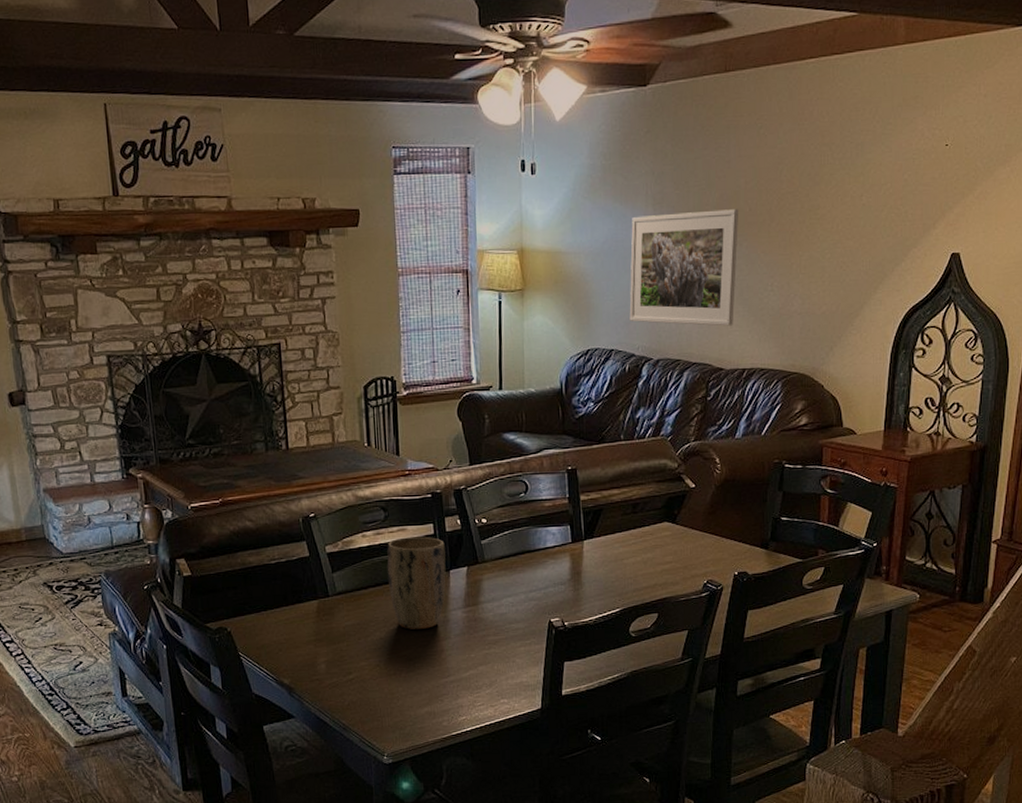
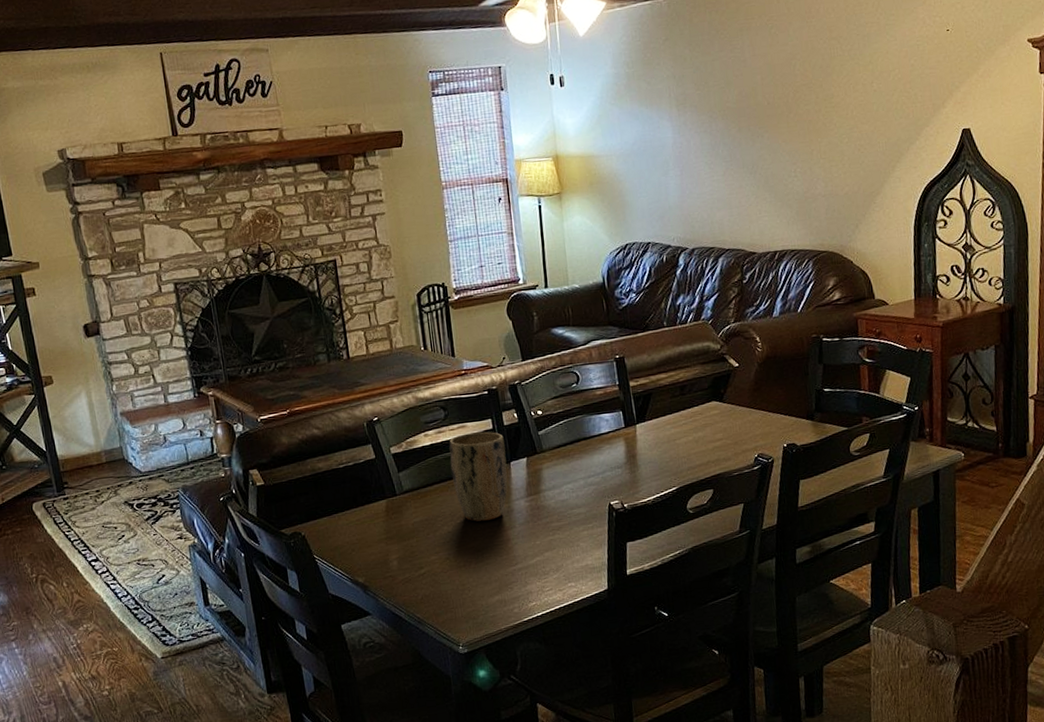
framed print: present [629,209,738,326] -> none [658,104,762,216]

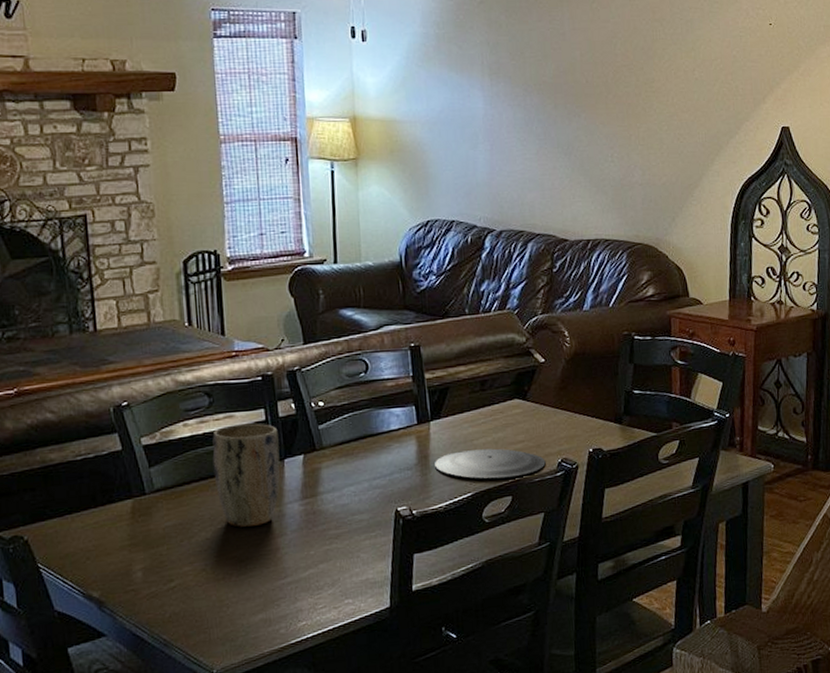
plate: none [642,446,743,474] -> present [435,448,546,479]

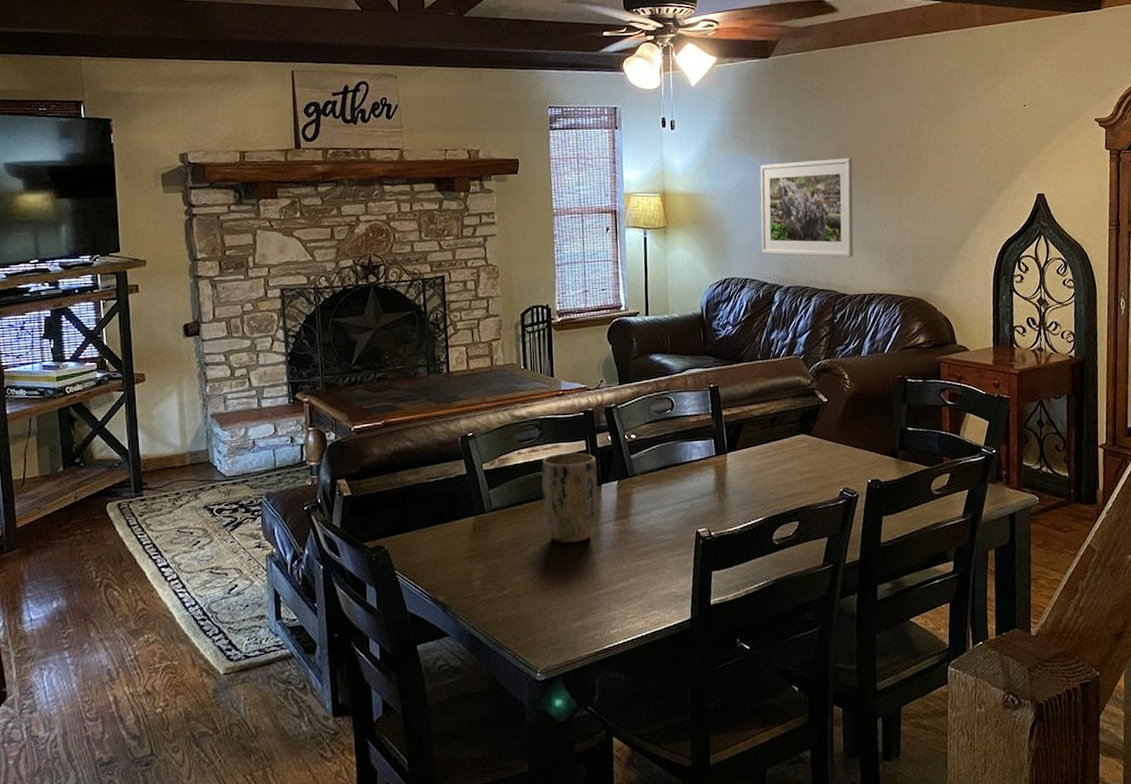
plate: present [435,448,546,479] -> none [731,478,829,505]
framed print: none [468,81,576,197] -> present [760,158,854,257]

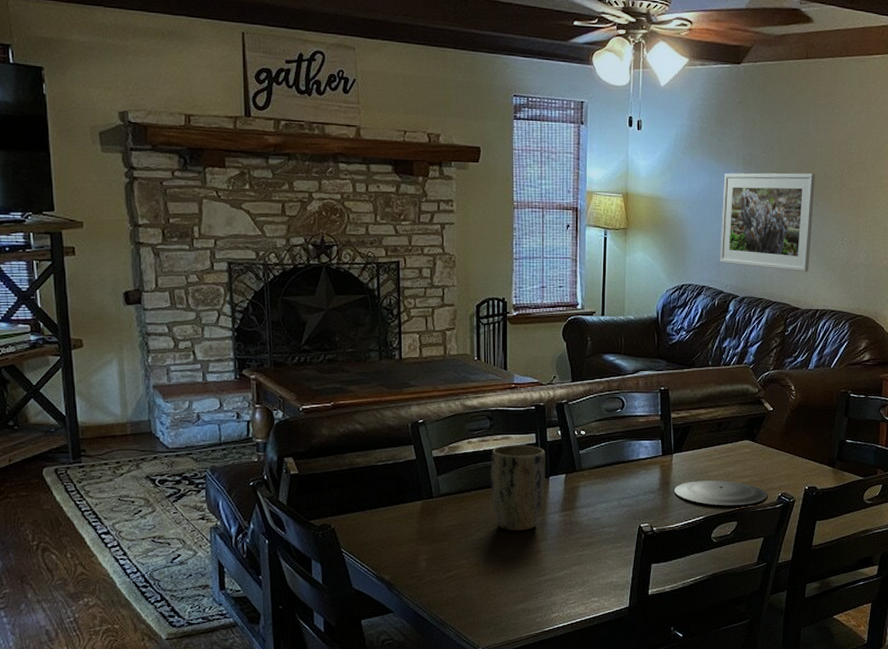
plate: none [731,478,829,505] -> present [674,480,768,506]

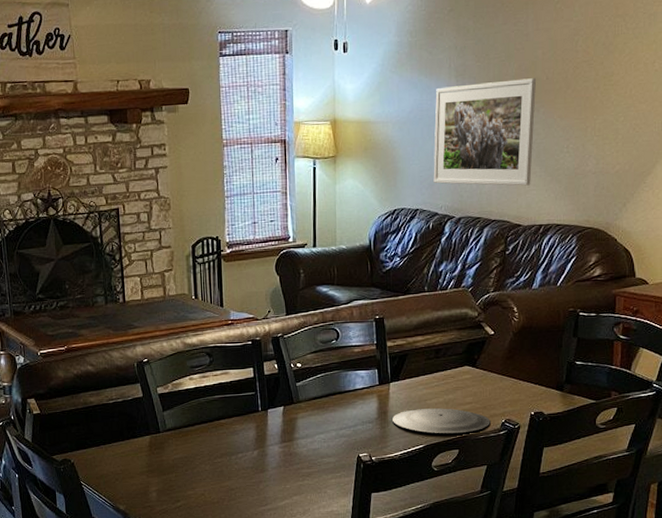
plant pot: present [490,445,546,531] -> none [211,379,265,462]

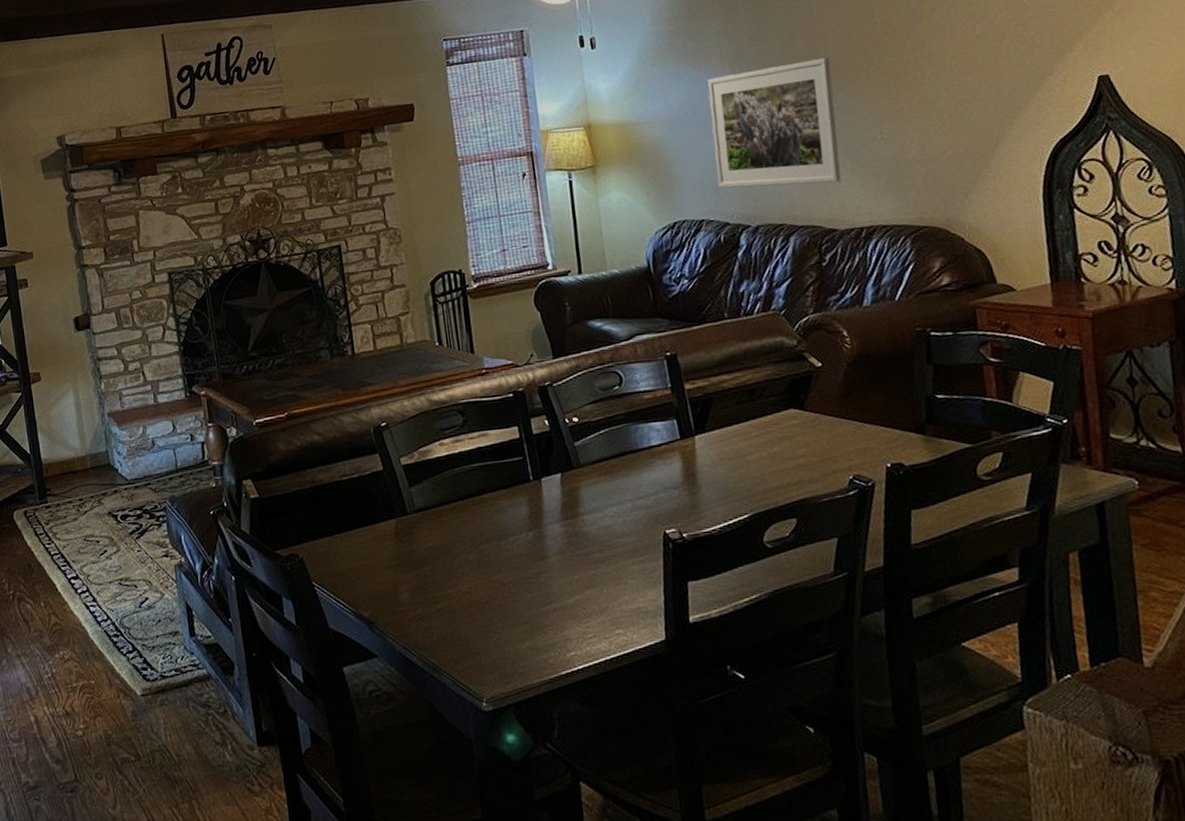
plate: present [393,408,490,434] -> none [703,464,834,499]

